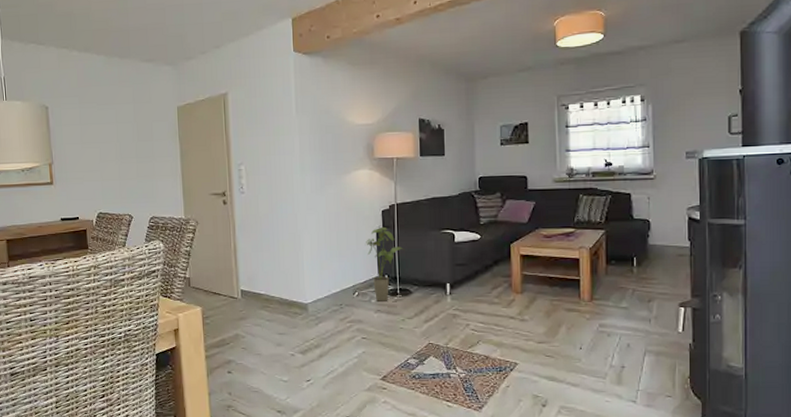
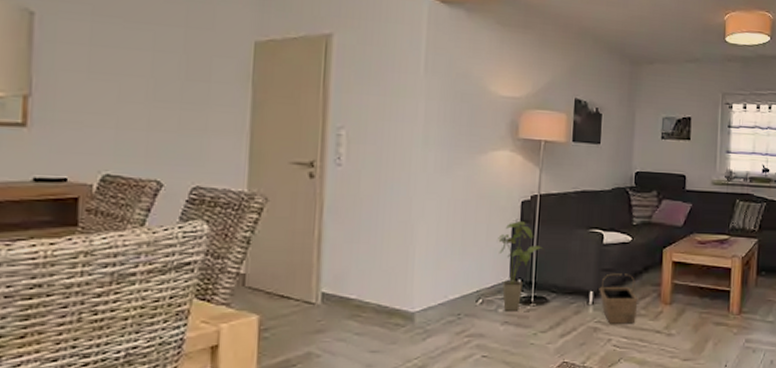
basket: none [454,267,491,311] -> present [599,273,639,324]

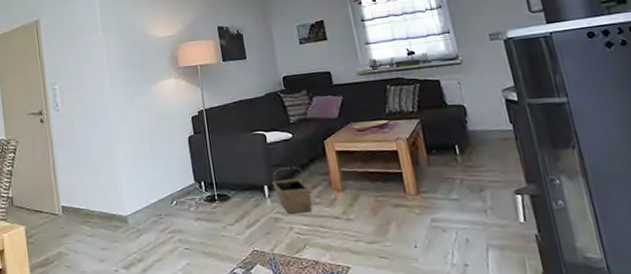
house plant: present [498,220,545,311] -> none [179,132,218,209]

